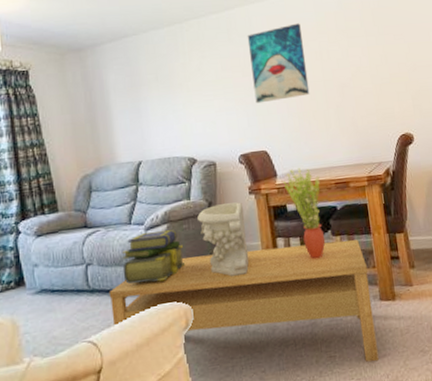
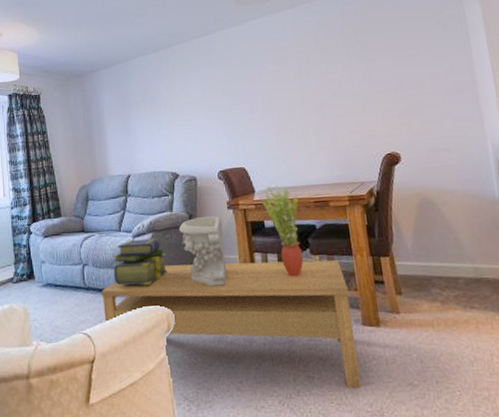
wall art: present [247,23,310,104] -> none [226,43,288,122]

